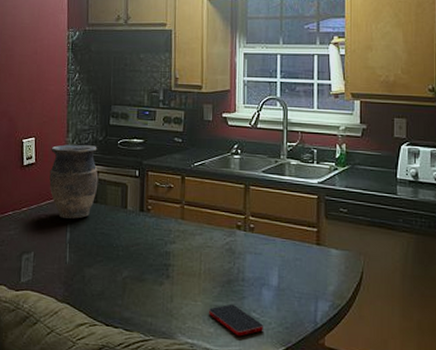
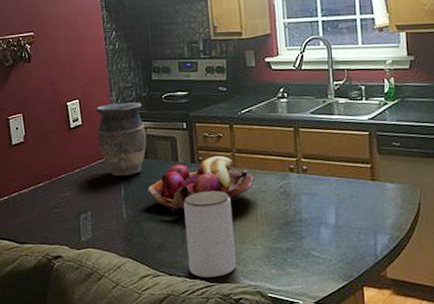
fruit basket: none [93,207,201,261] -> present [147,156,255,213]
jar: none [127,241,176,332] -> present [184,190,236,277]
smartphone: present [209,303,263,336] -> none [269,244,324,275]

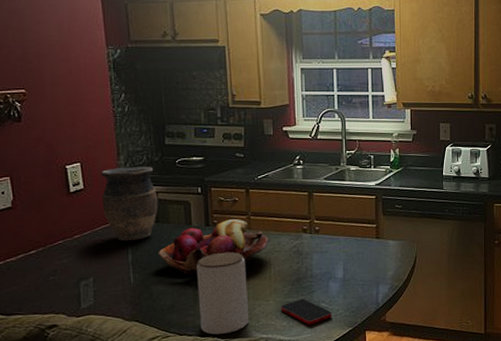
smartphone: none [269,244,324,275] -> present [281,298,332,325]

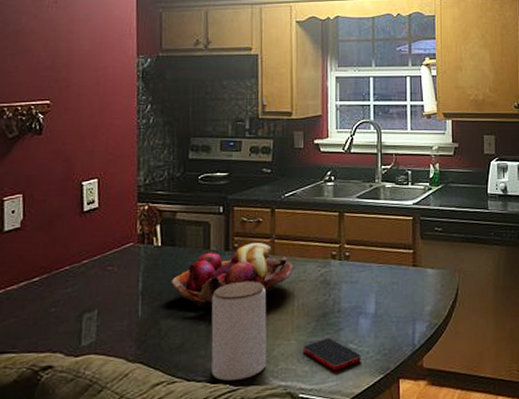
vase: present [101,166,158,241] -> none [116,183,176,267]

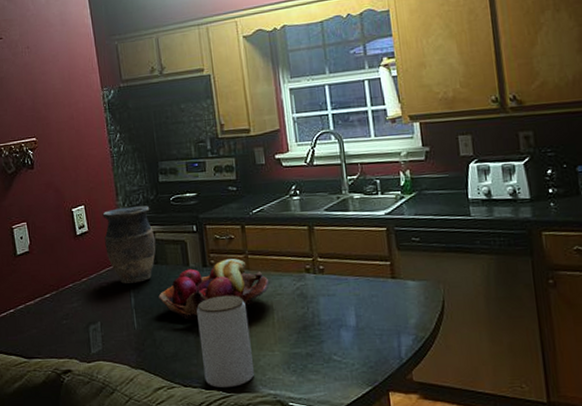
vase: none [116,183,176,267] -> present [102,206,156,284]
smartphone: present [304,337,361,371] -> none [288,349,347,382]

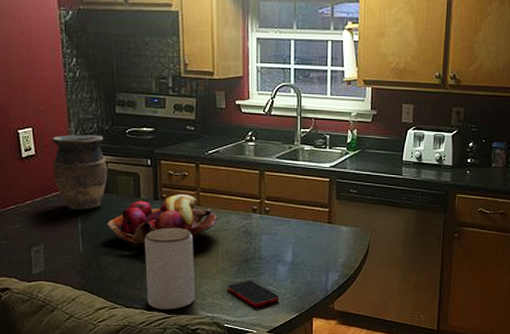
smartphone: none [288,349,347,382] -> present [228,280,279,307]

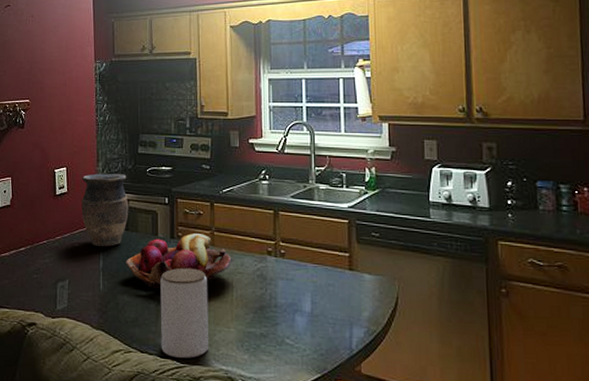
smartphone: present [228,280,279,307] -> none [243,330,298,363]

